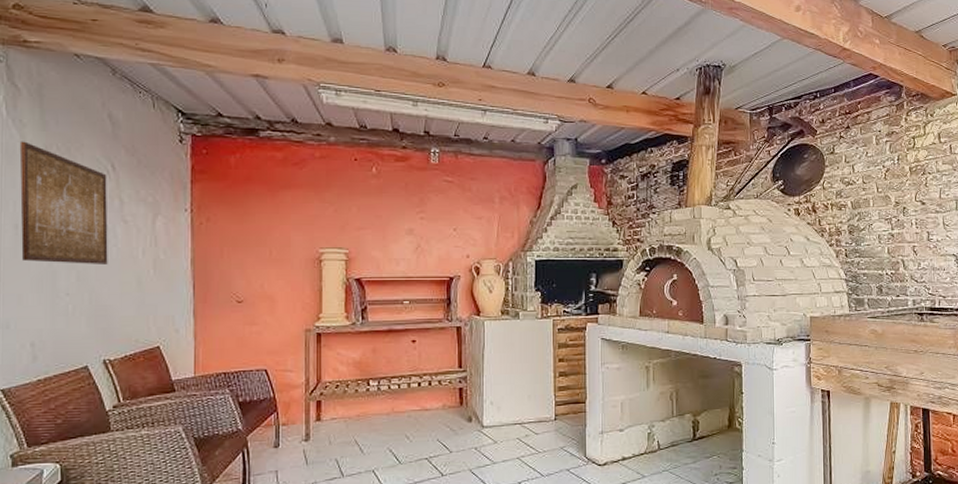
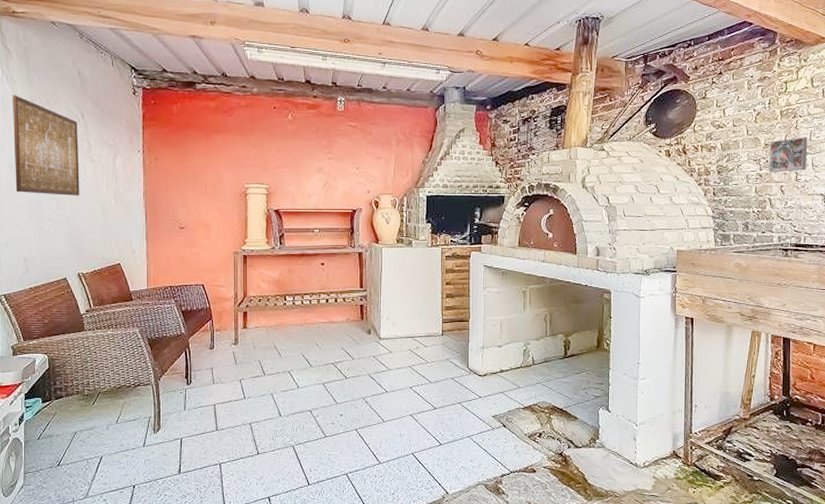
decorative tile: none [900,194,938,233] -> present [768,136,808,173]

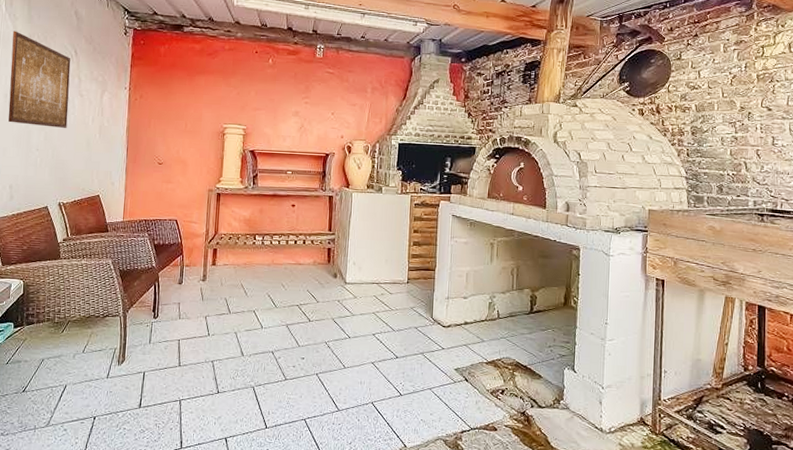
decorative tile: present [768,136,808,173] -> none [744,101,785,137]

